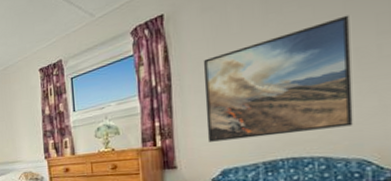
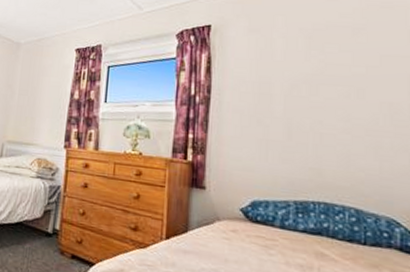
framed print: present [203,15,353,142] -> none [240,69,385,181]

